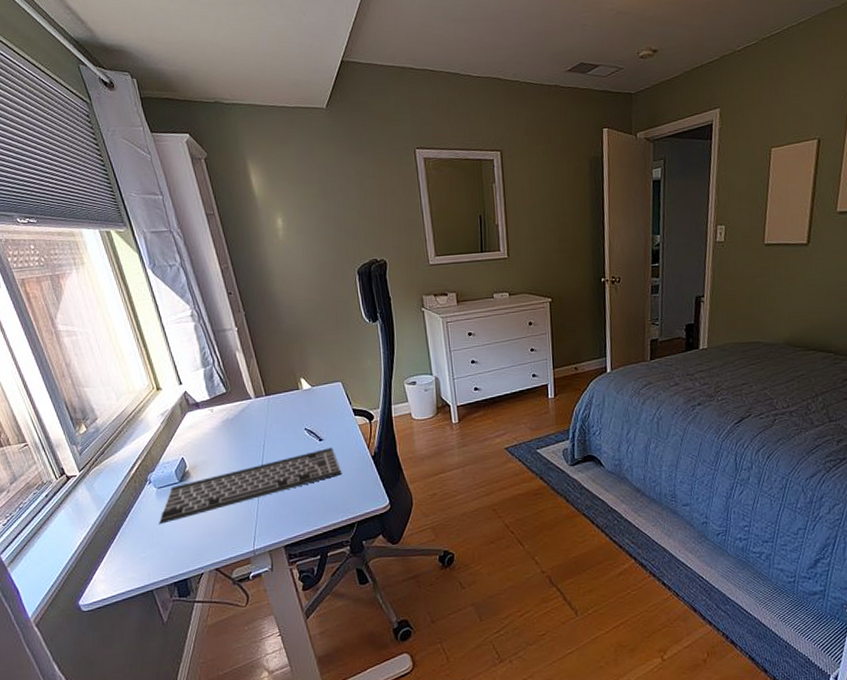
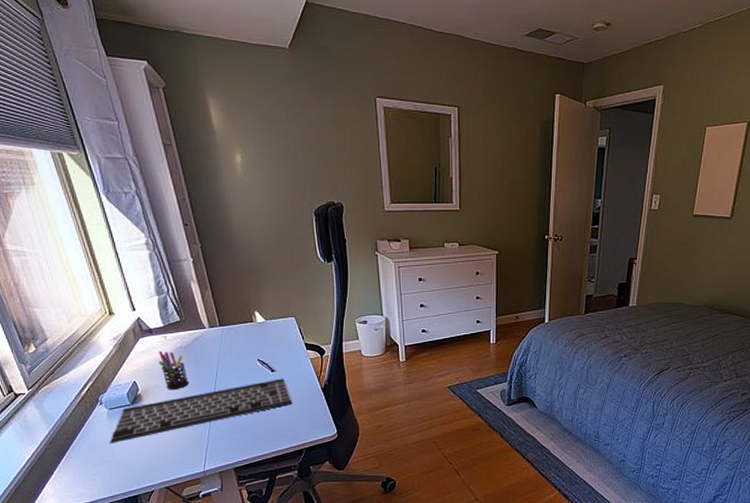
pen holder: none [205,425,237,465] -> present [158,351,189,390]

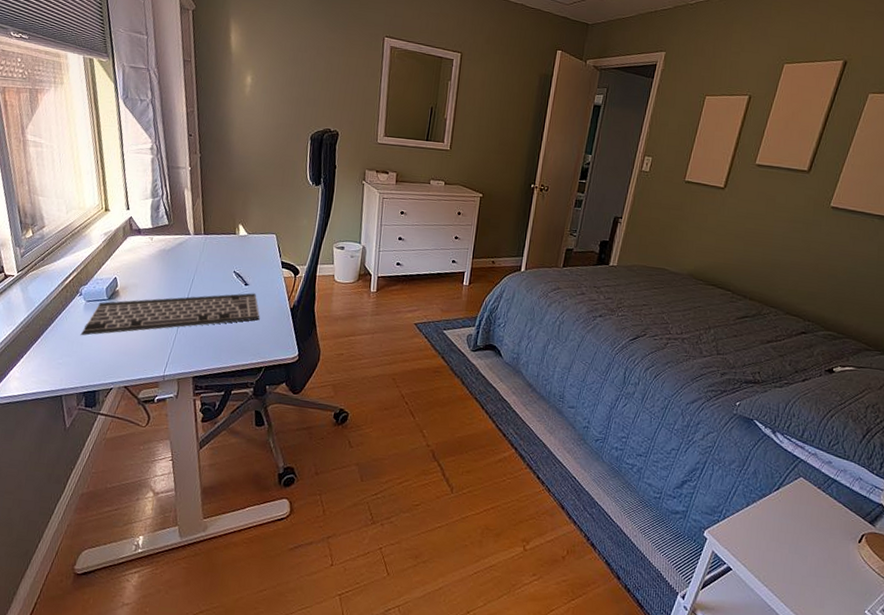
pen holder: present [158,351,189,390] -> none [140,251,166,291]

